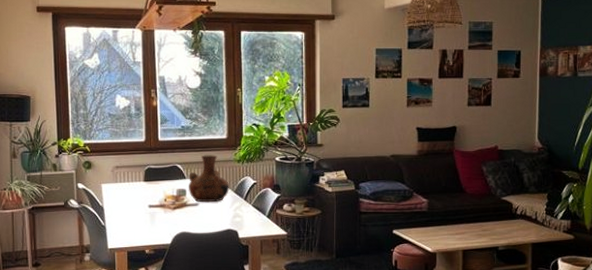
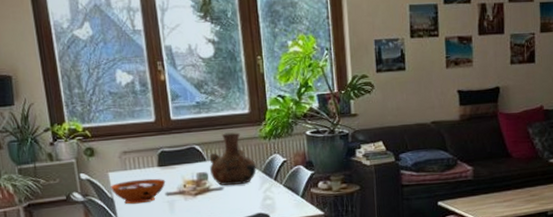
decorative bowl: none [101,191,149,213] -> present [109,178,166,205]

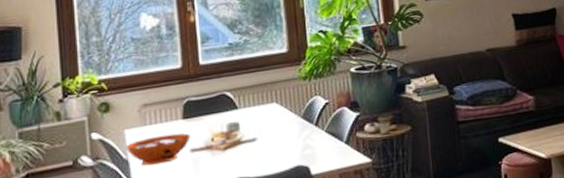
vase: present [209,132,257,186] -> none [241,74,295,137]

